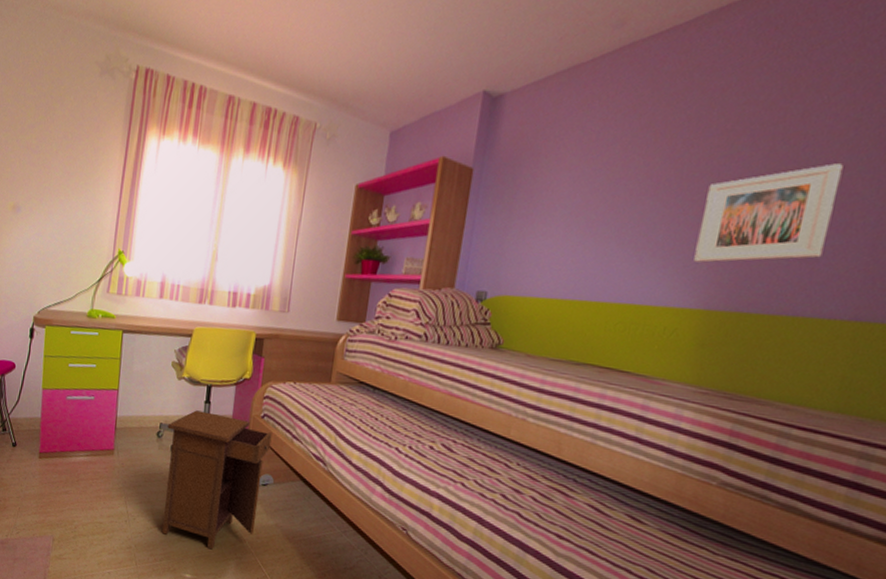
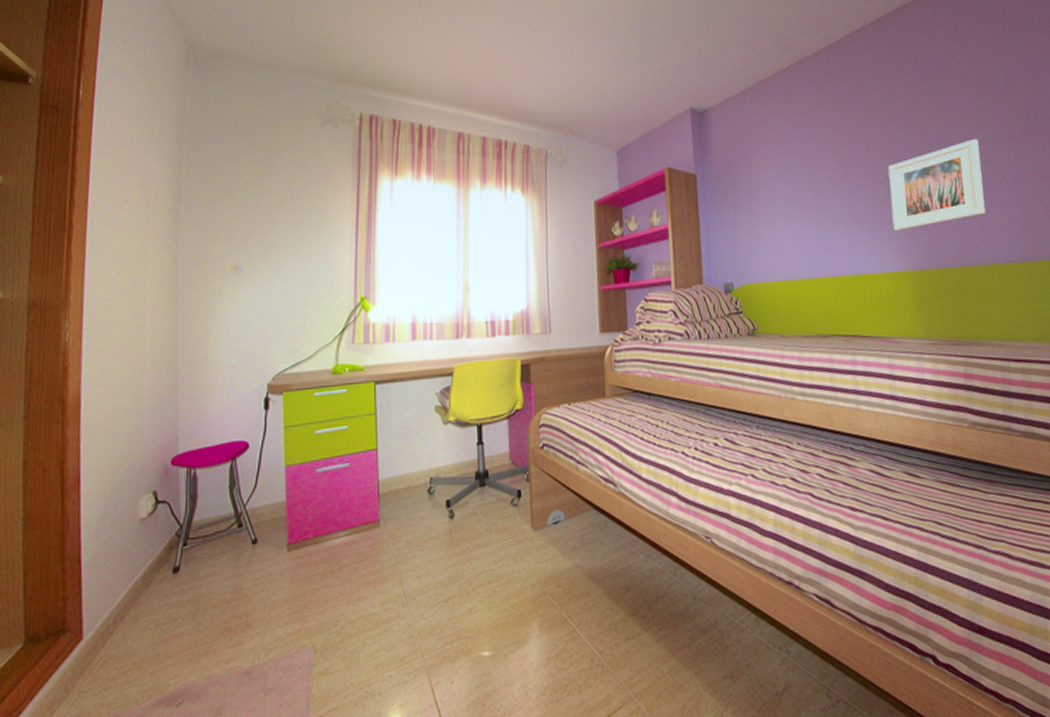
nightstand: present [162,410,272,550] -> none [439,454,556,614]

